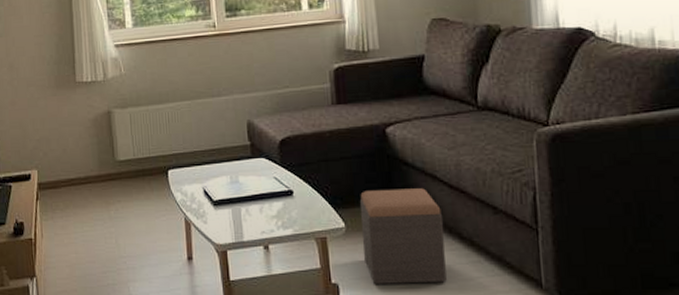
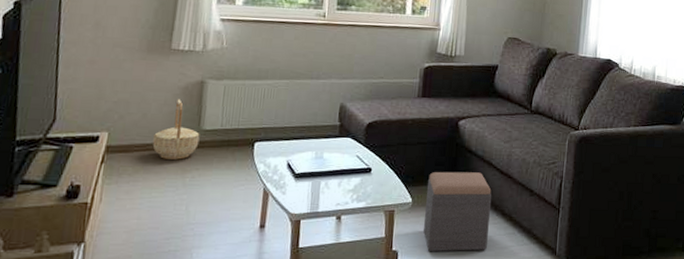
basket: none [75,132,117,193] -> present [152,99,200,160]

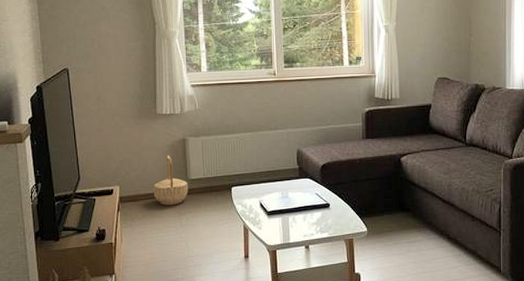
footstool: present [424,171,492,252] -> none [378,202,438,274]

